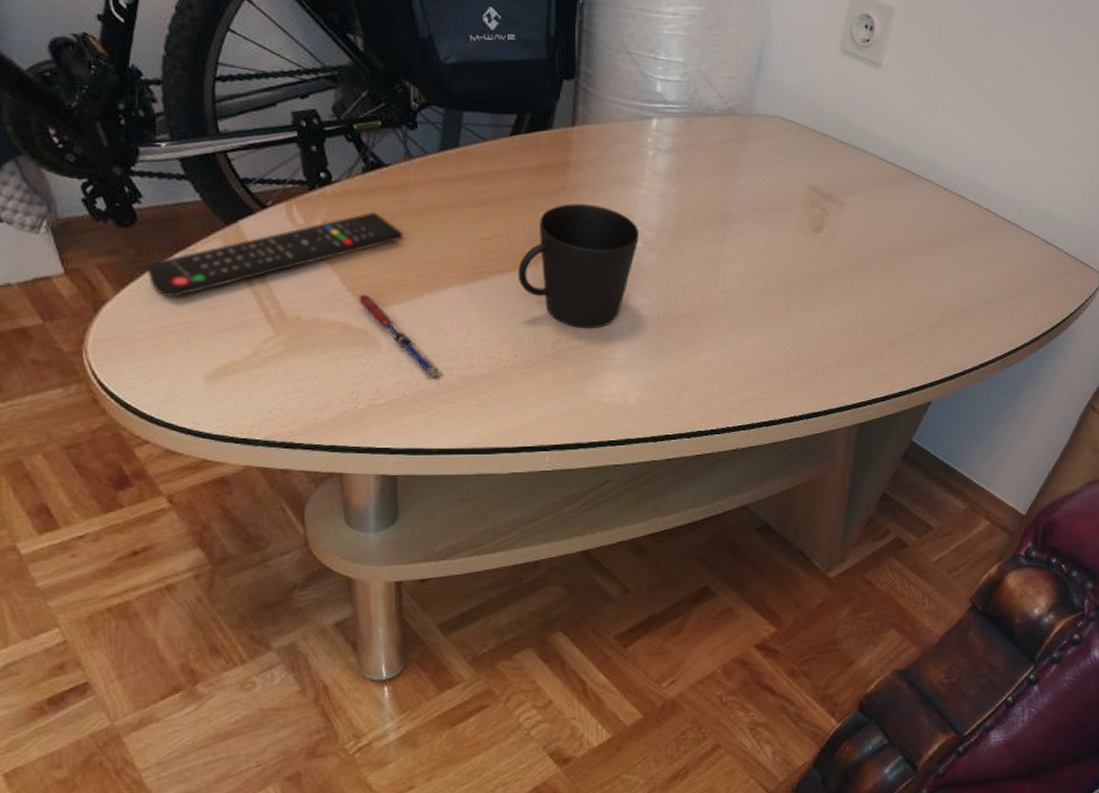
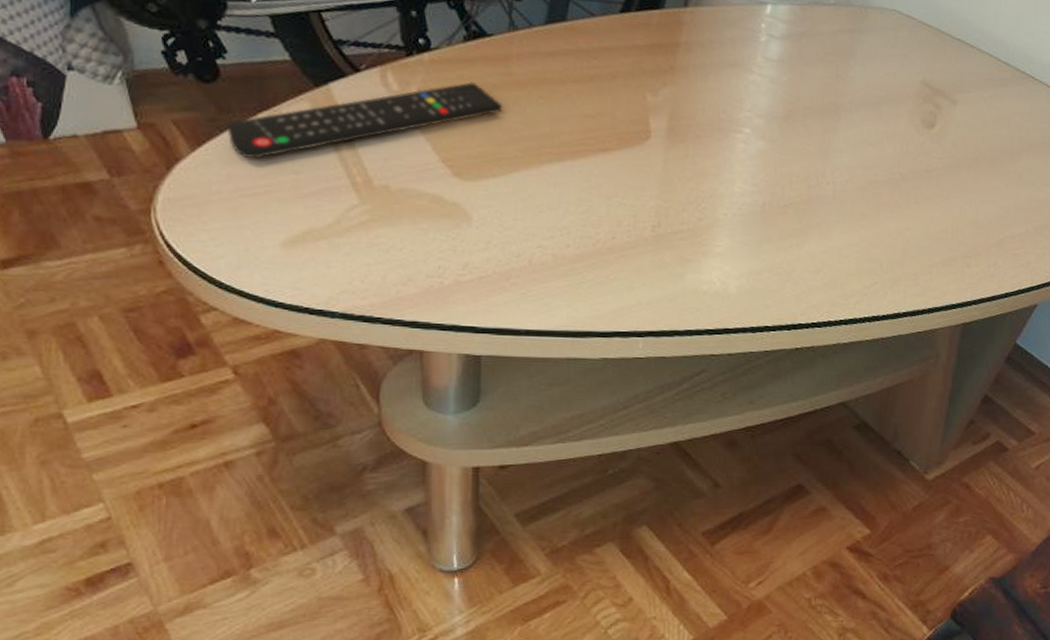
pen: present [356,294,443,380] -> none [449,166,537,258]
cup: present [517,203,639,328] -> none [620,85,748,213]

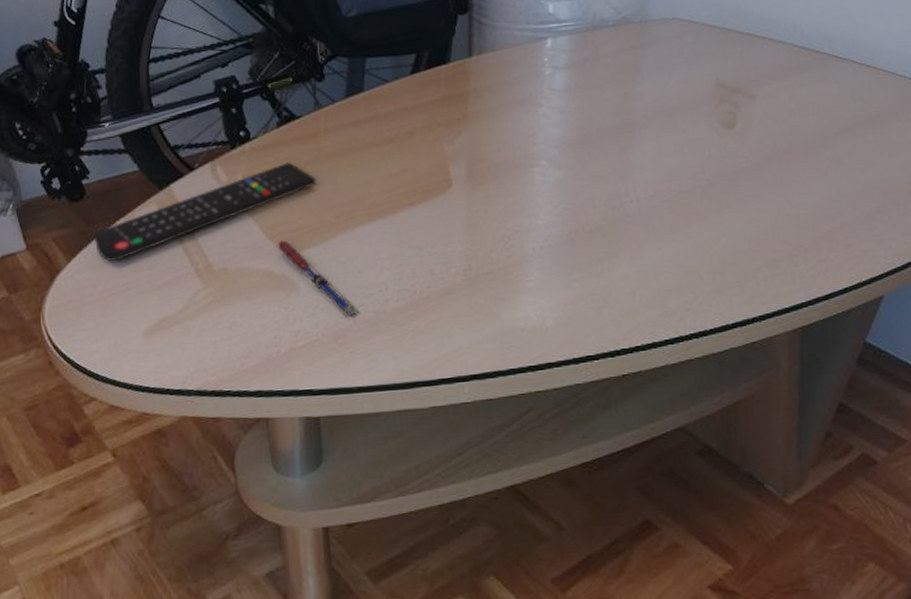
pen: none [449,166,537,258] -> present [275,240,360,318]

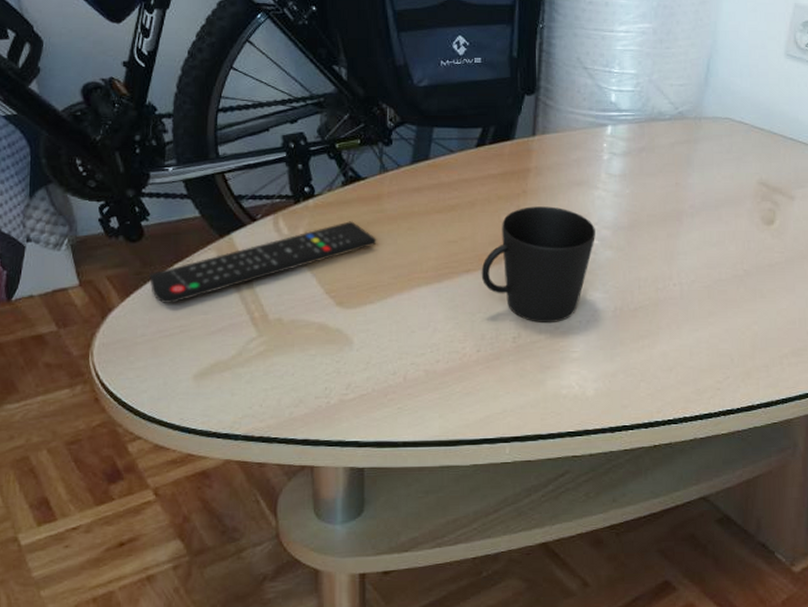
pen: present [275,240,360,318] -> none [332,296,410,375]
cup: none [425,129,543,253] -> present [481,206,595,322]

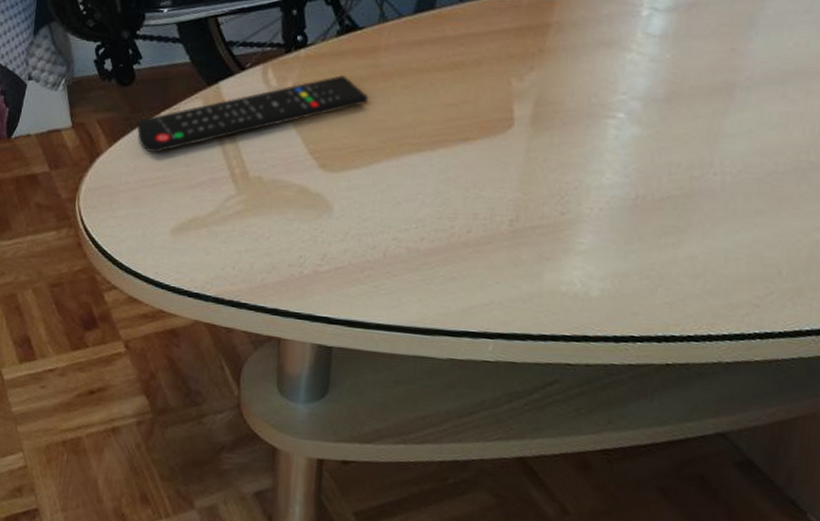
cup: present [481,206,595,322] -> none [480,68,622,207]

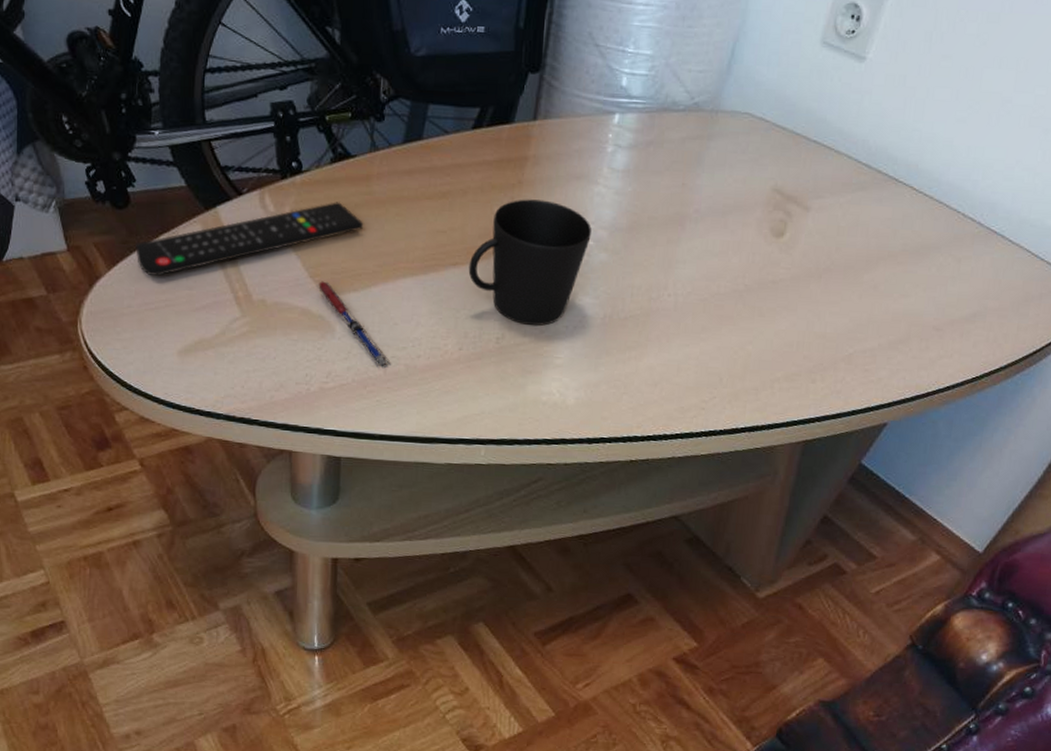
pen: none [315,157,391,250] -> present [316,281,391,367]
cup: none [480,68,622,207] -> present [468,199,592,326]

